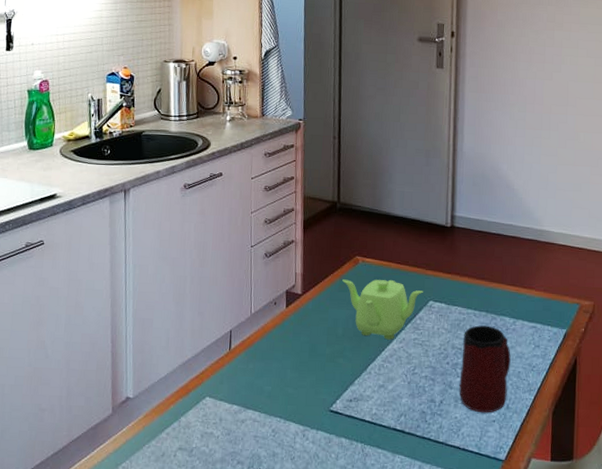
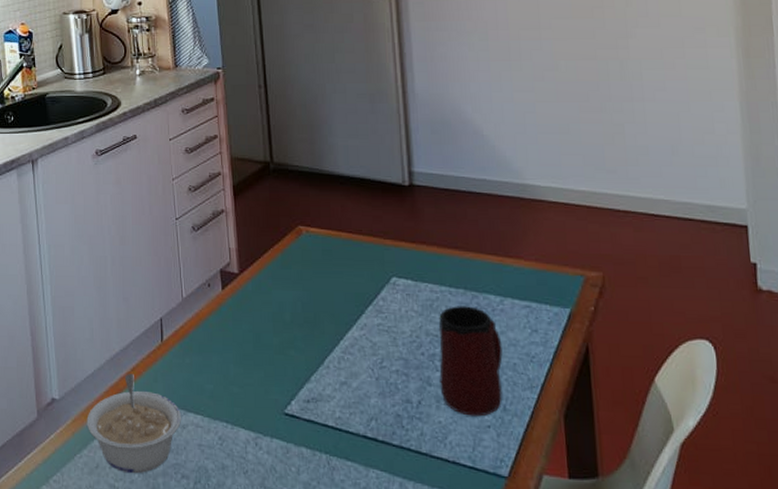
legume: none [156,377,242,461] -> present [86,374,182,474]
teapot: present [342,279,423,340] -> none [285,252,384,326]

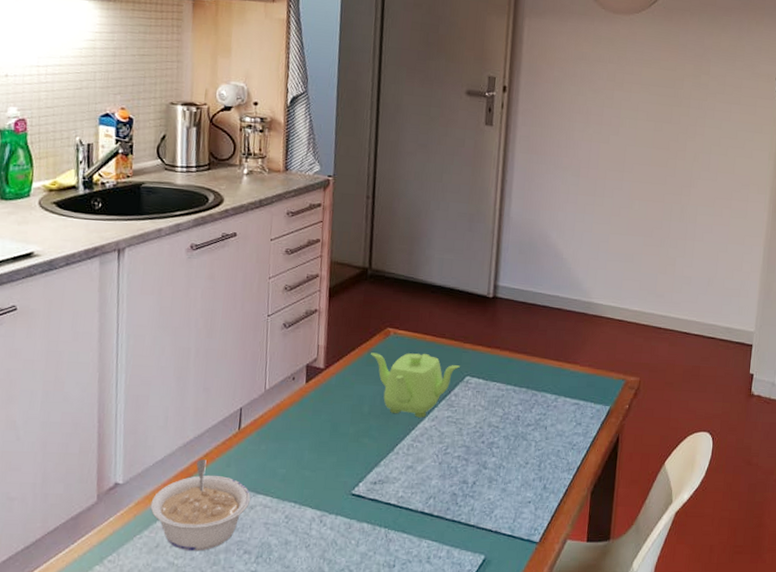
teapot: none [285,252,384,326] -> present [371,352,460,418]
mug: present [438,306,503,417] -> none [494,402,551,494]

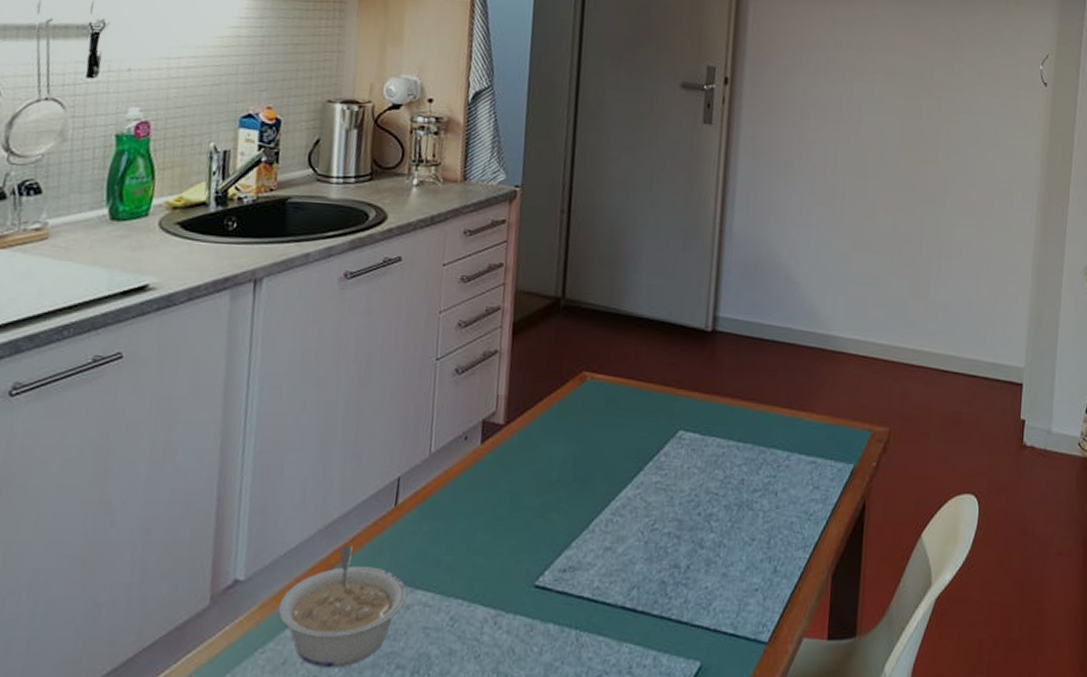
teapot: present [371,352,460,418] -> none [562,402,672,485]

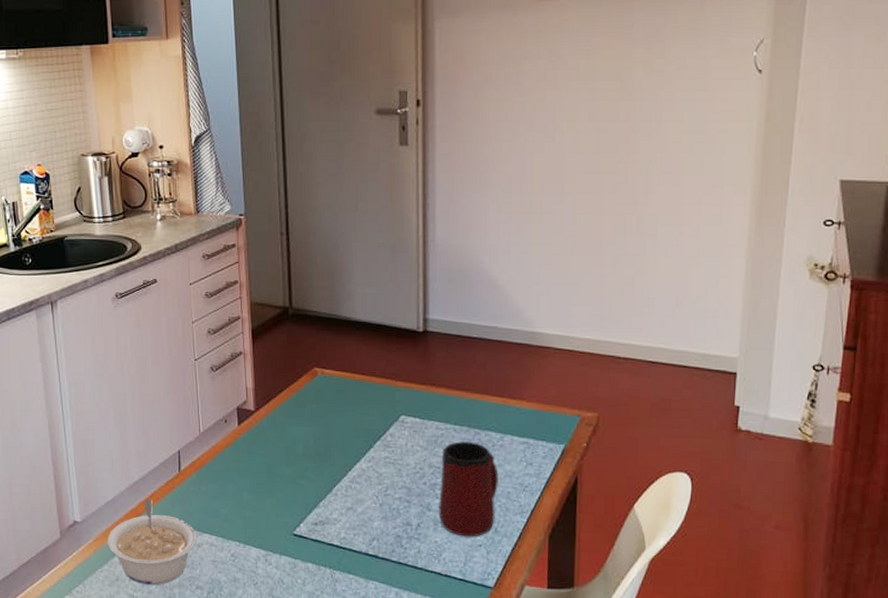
mug: none [712,462,782,580] -> present [438,441,499,537]

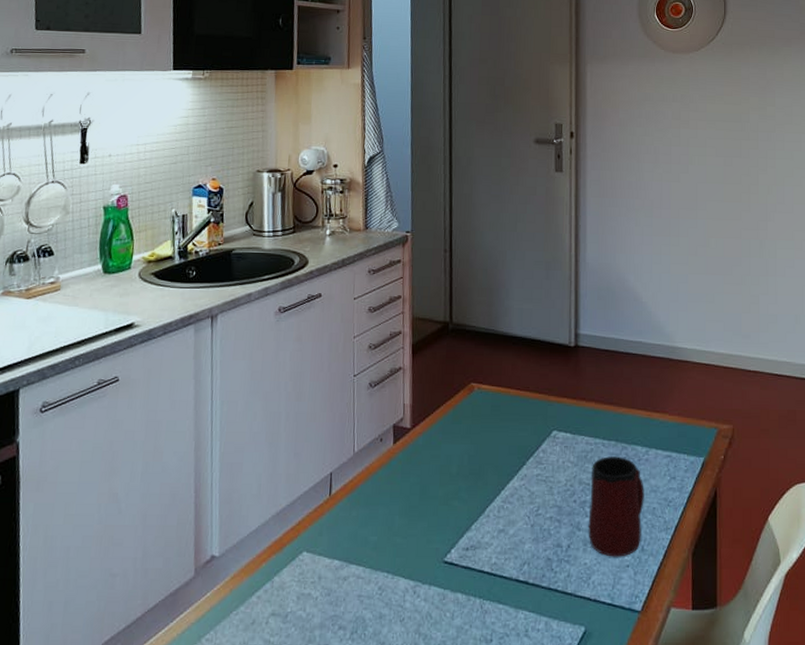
legume: present [107,500,197,586] -> none [246,528,344,628]

